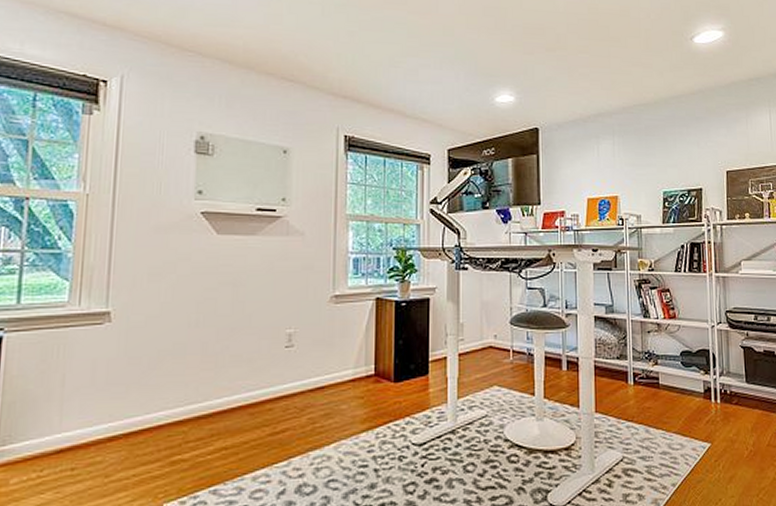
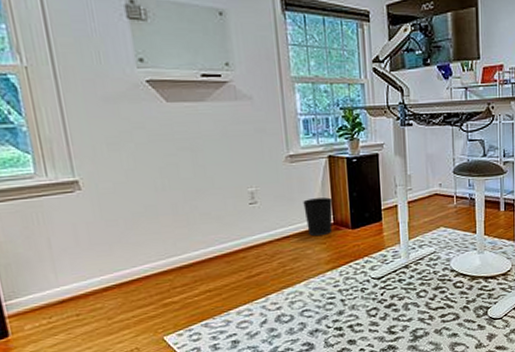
wastebasket: none [343,344,376,389] -> present [303,197,333,237]

